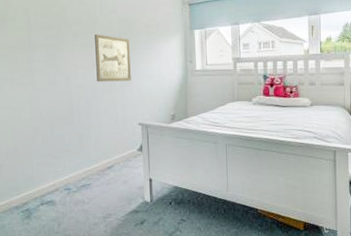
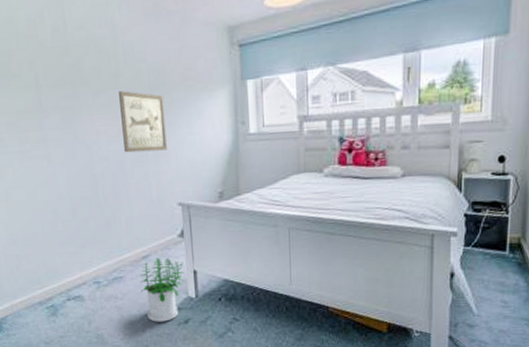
potted plant: none [104,167,142,223] -> present [140,257,185,322]

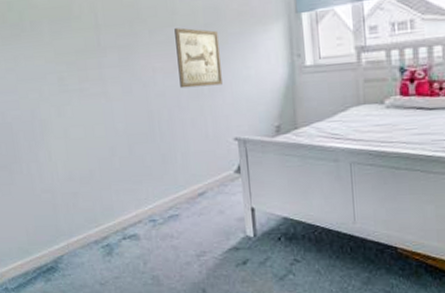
potted plant: present [140,257,185,322] -> none [196,194,243,263]

